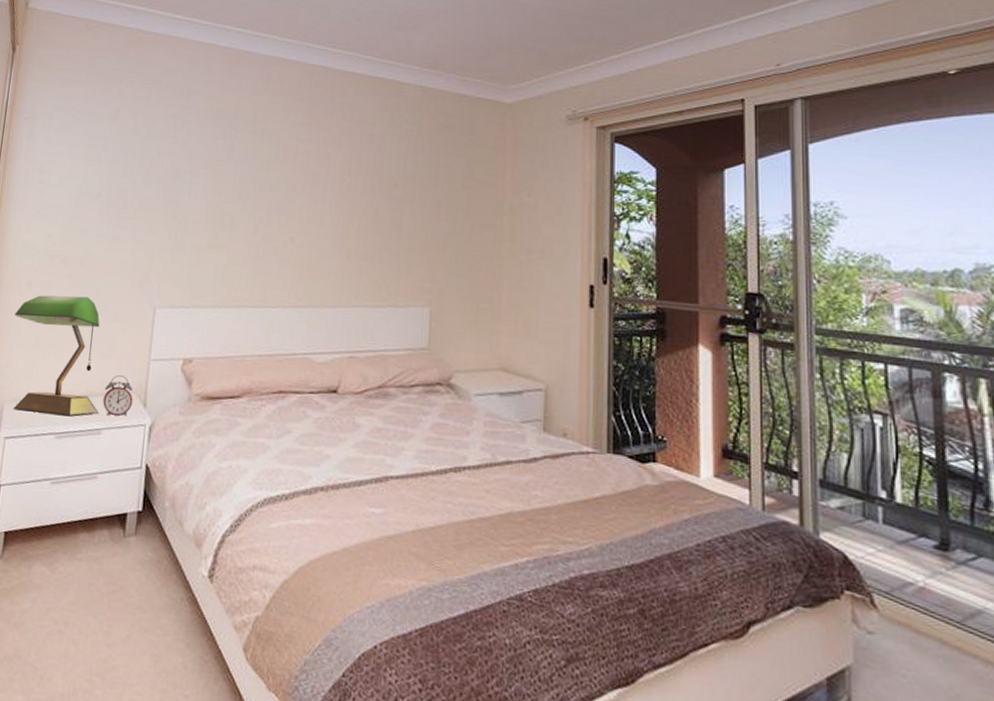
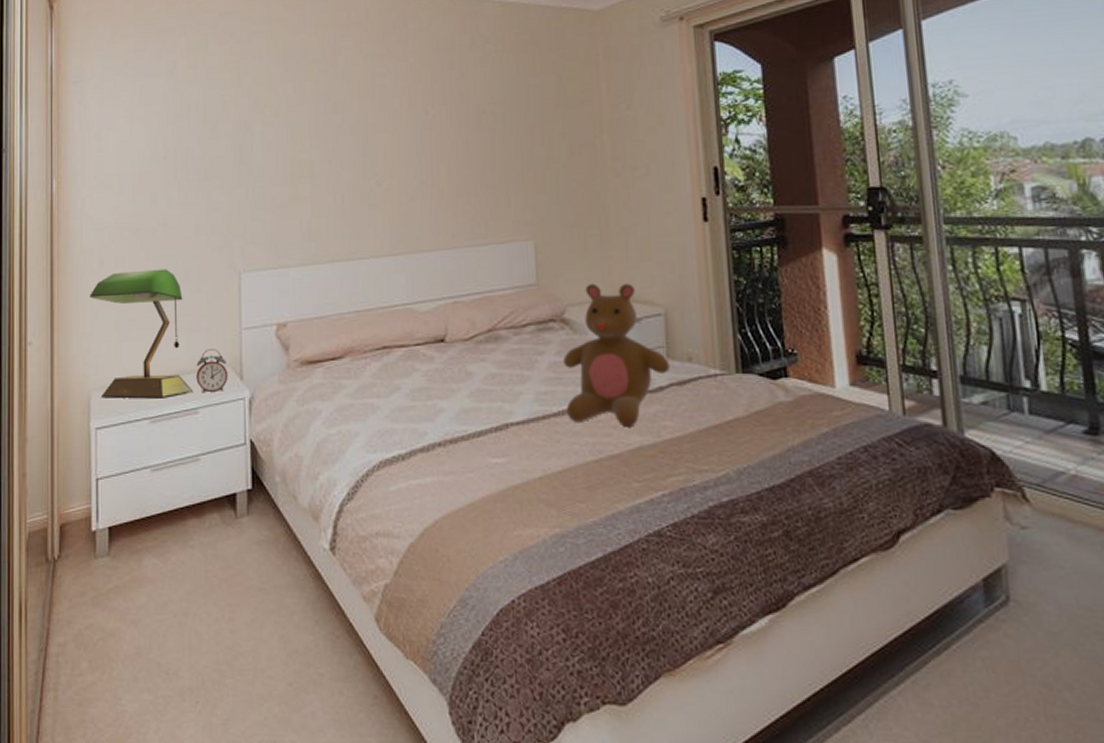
teddy bear: none [444,353,546,493] -> present [563,283,670,427]

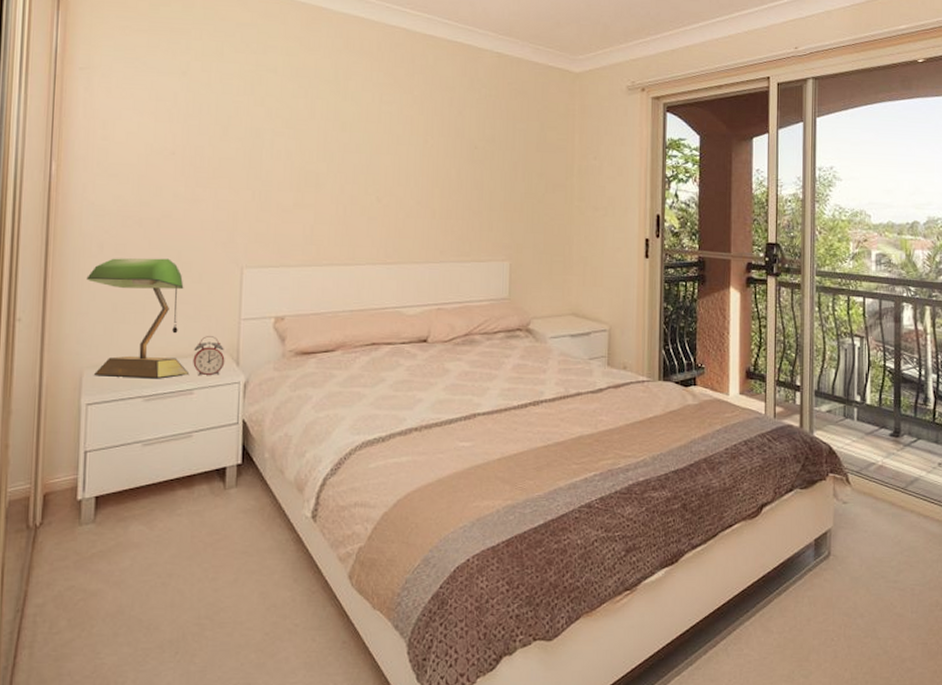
teddy bear: present [563,283,670,427] -> none [524,301,609,420]

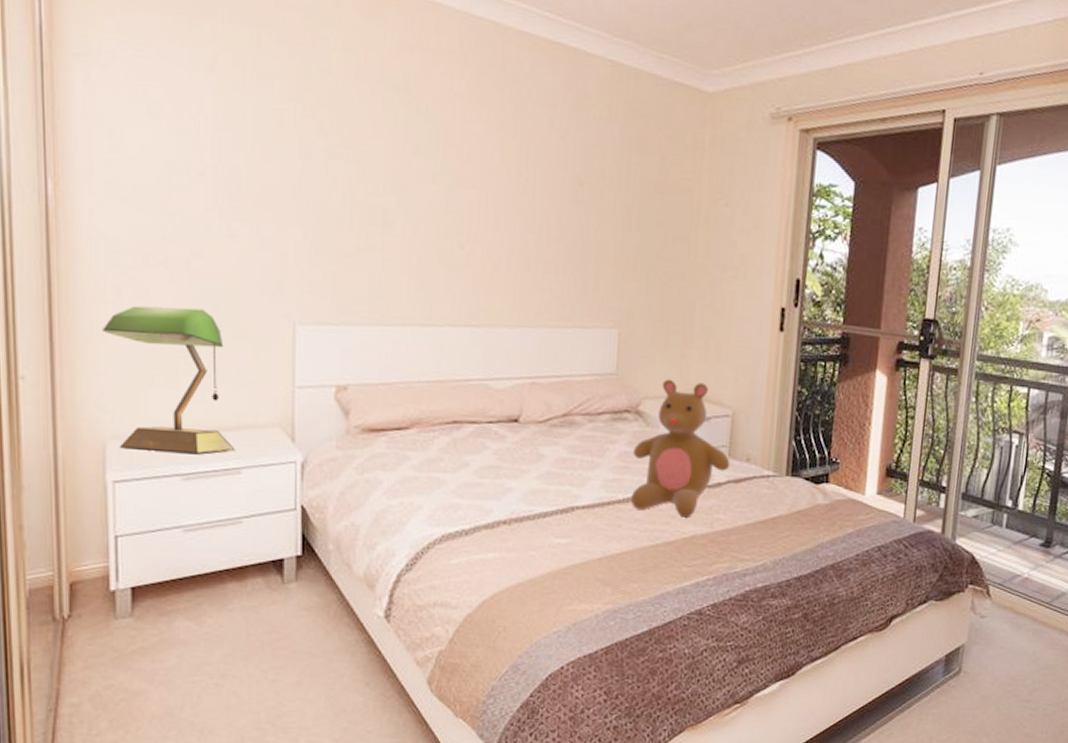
alarm clock: present [193,336,225,376] -> none [239,405,277,453]
teddy bear: none [524,301,609,420] -> present [630,379,730,518]

